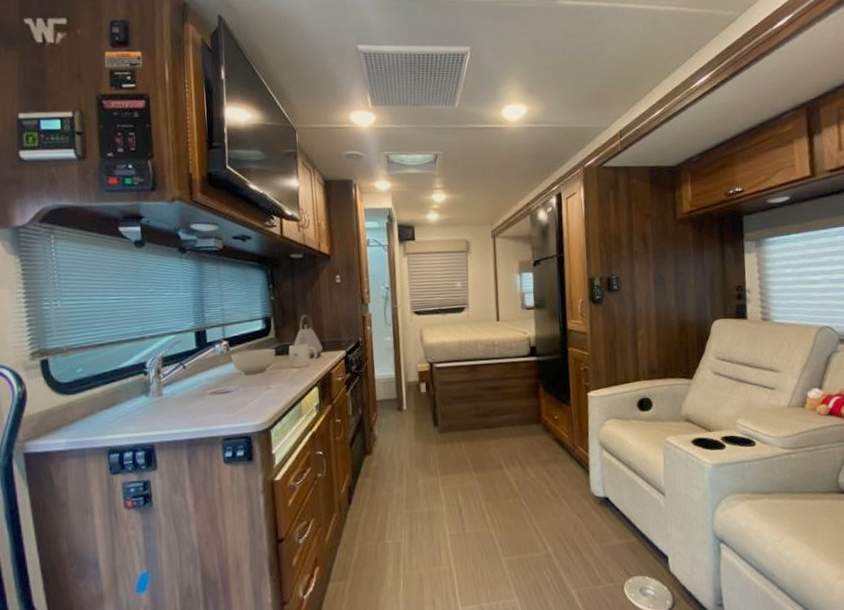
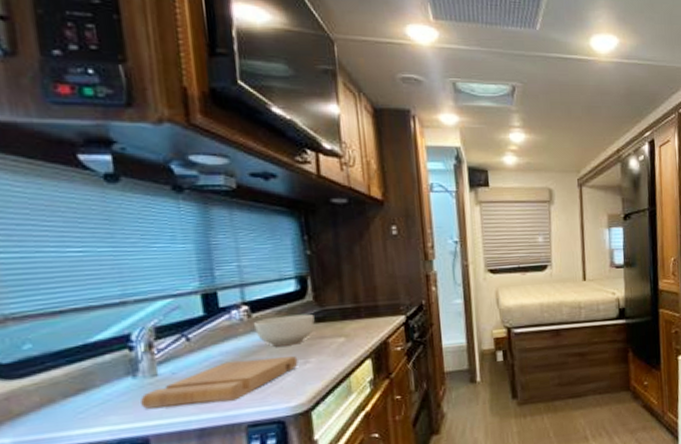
cutting board: none [150,383,262,421] -> present [140,356,298,409]
mug: present [288,343,317,369] -> none [331,307,370,338]
kettle: present [294,314,323,360] -> none [339,272,376,328]

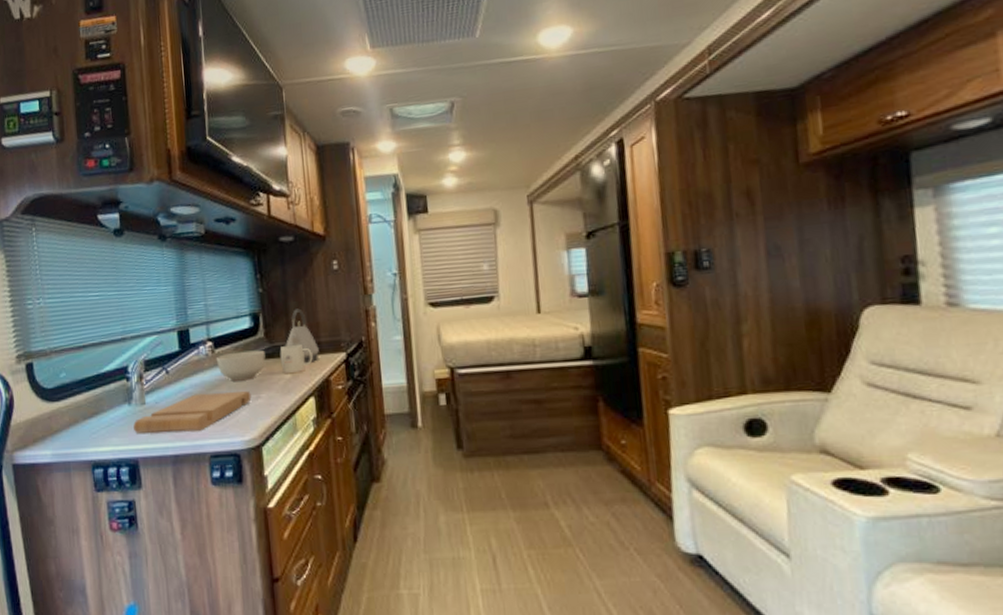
mug: none [331,307,370,338] -> present [280,343,313,374]
kettle: none [339,272,376,328] -> present [286,308,319,364]

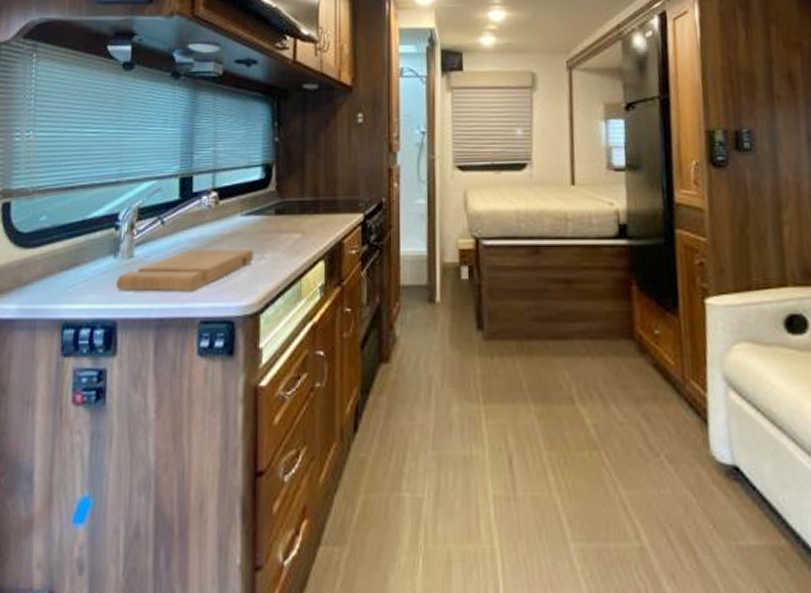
bowl: present [215,350,266,381] -> none [219,204,275,238]
mug: present [280,343,313,374] -> none [290,200,327,234]
kettle: present [286,308,319,364] -> none [298,162,334,224]

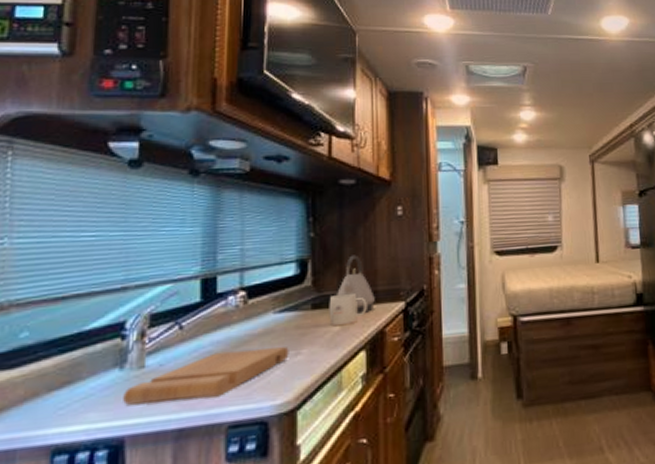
mug: none [290,200,327,234] -> present [329,292,367,327]
kettle: none [298,162,334,224] -> present [337,255,375,315]

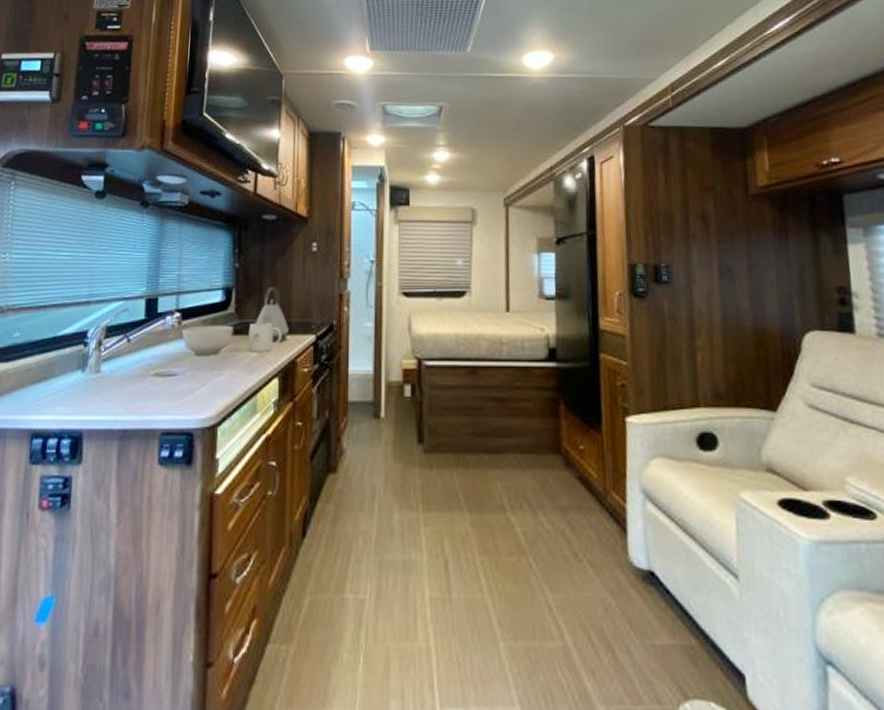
cutting board: present [123,347,289,405] -> none [83,365,214,405]
bowl: none [248,300,311,336] -> present [181,325,233,355]

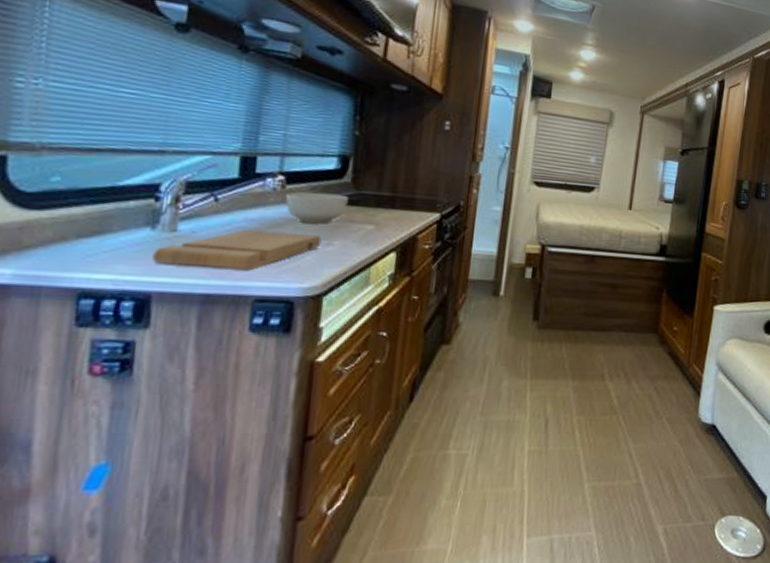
cutting board: none [83,365,214,405] -> present [152,229,322,271]
mug: present [248,322,282,352] -> none [364,194,404,226]
kettle: present [256,286,289,344] -> none [375,160,412,218]

